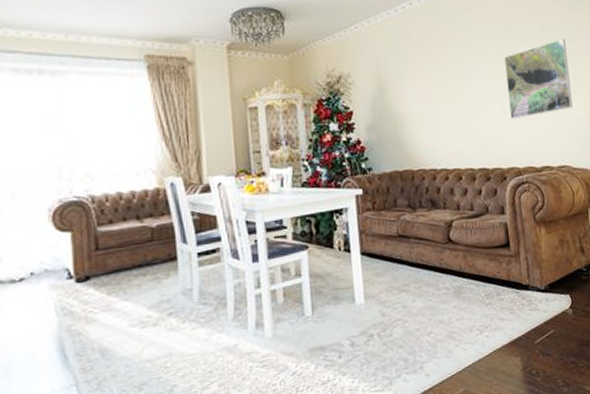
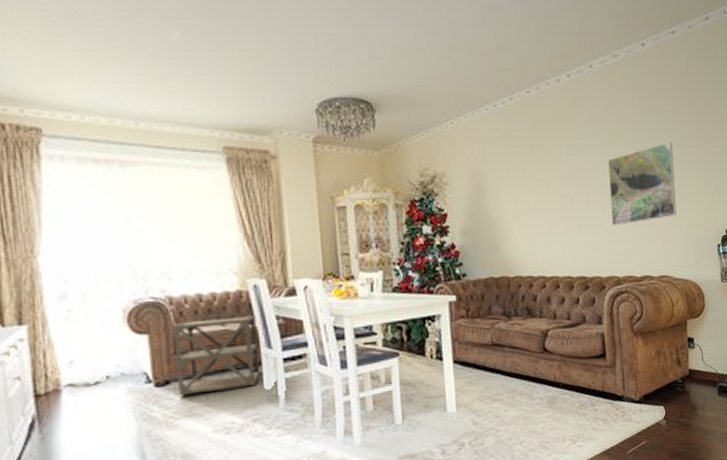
side table: none [93,212,176,291] -> present [172,316,261,396]

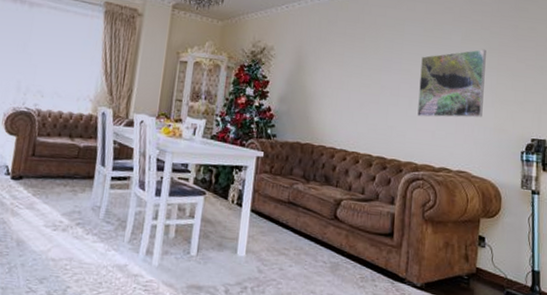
side table: present [172,316,261,396] -> none [27,131,98,195]

